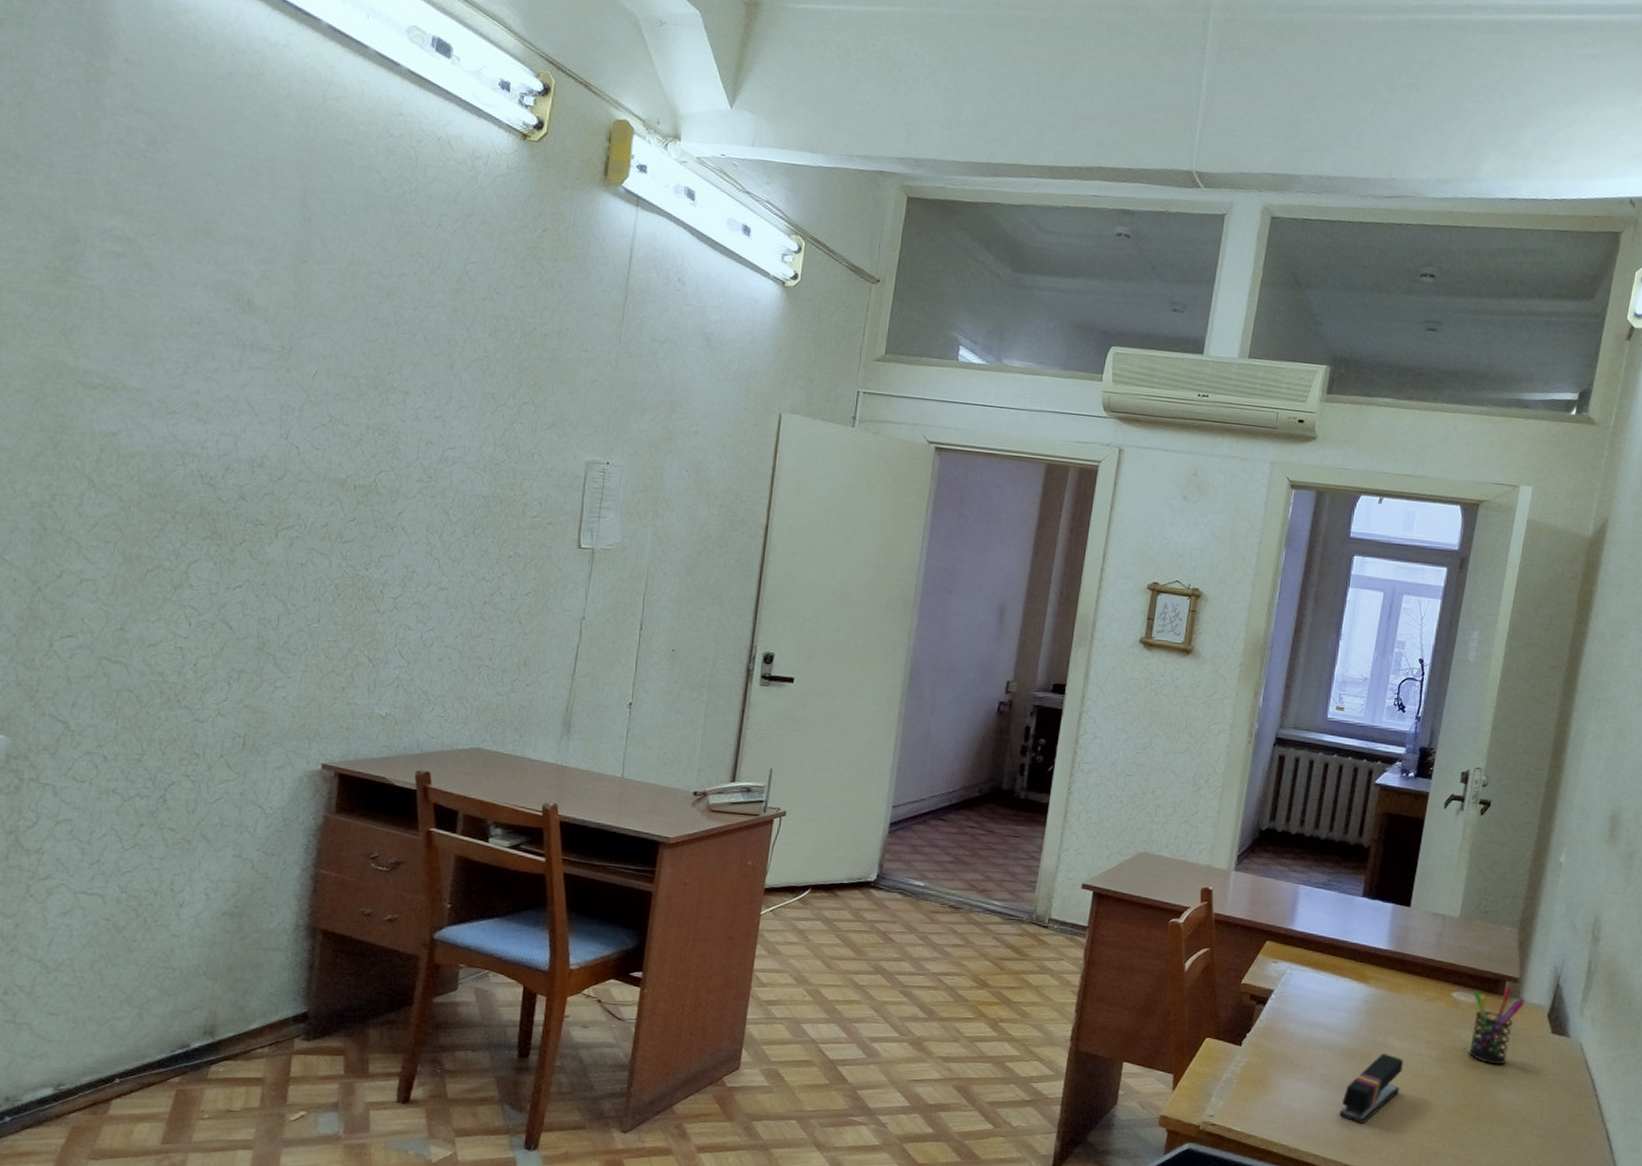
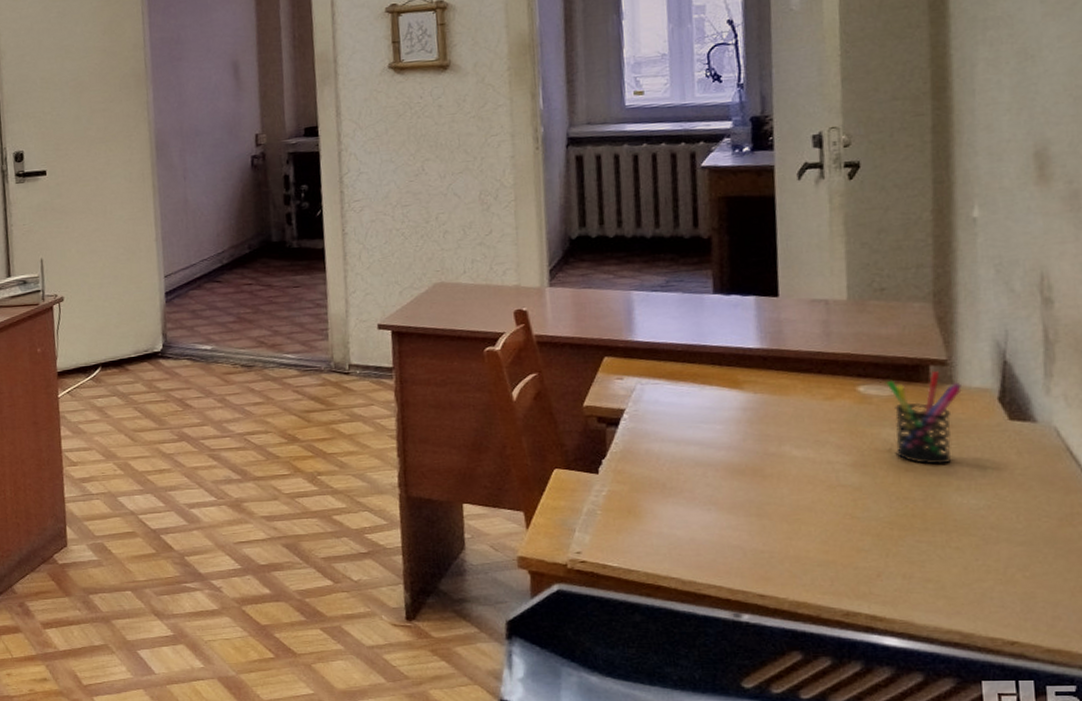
stapler: present [1340,1054,1403,1123] -> none [739,465,812,547]

